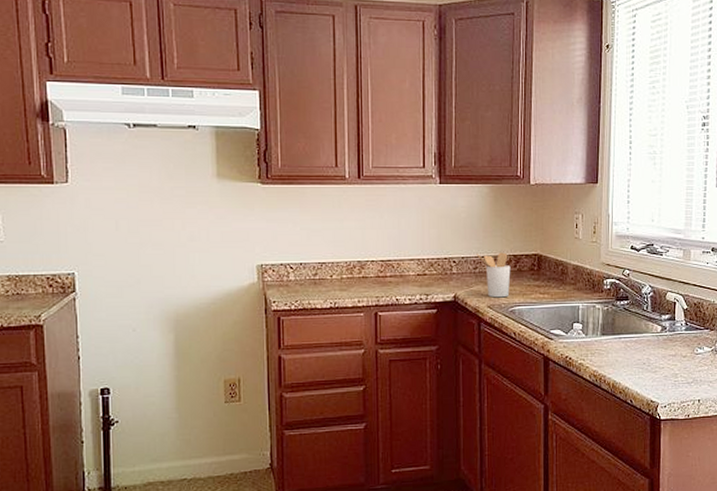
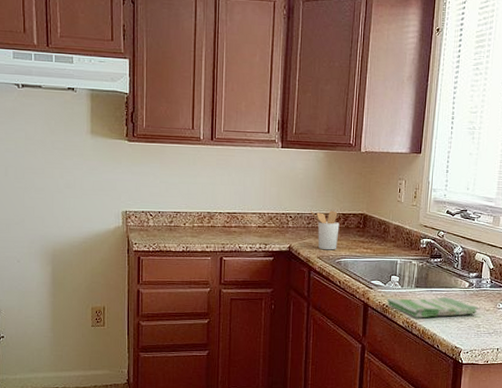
dish towel: none [570,344,674,371] -> present [387,297,479,318]

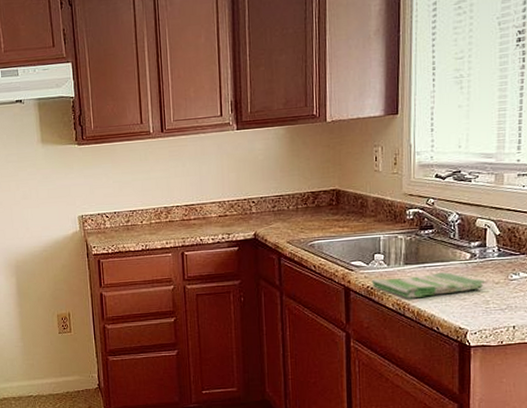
utensil holder: present [310,211,340,250] -> none [274,190,309,234]

